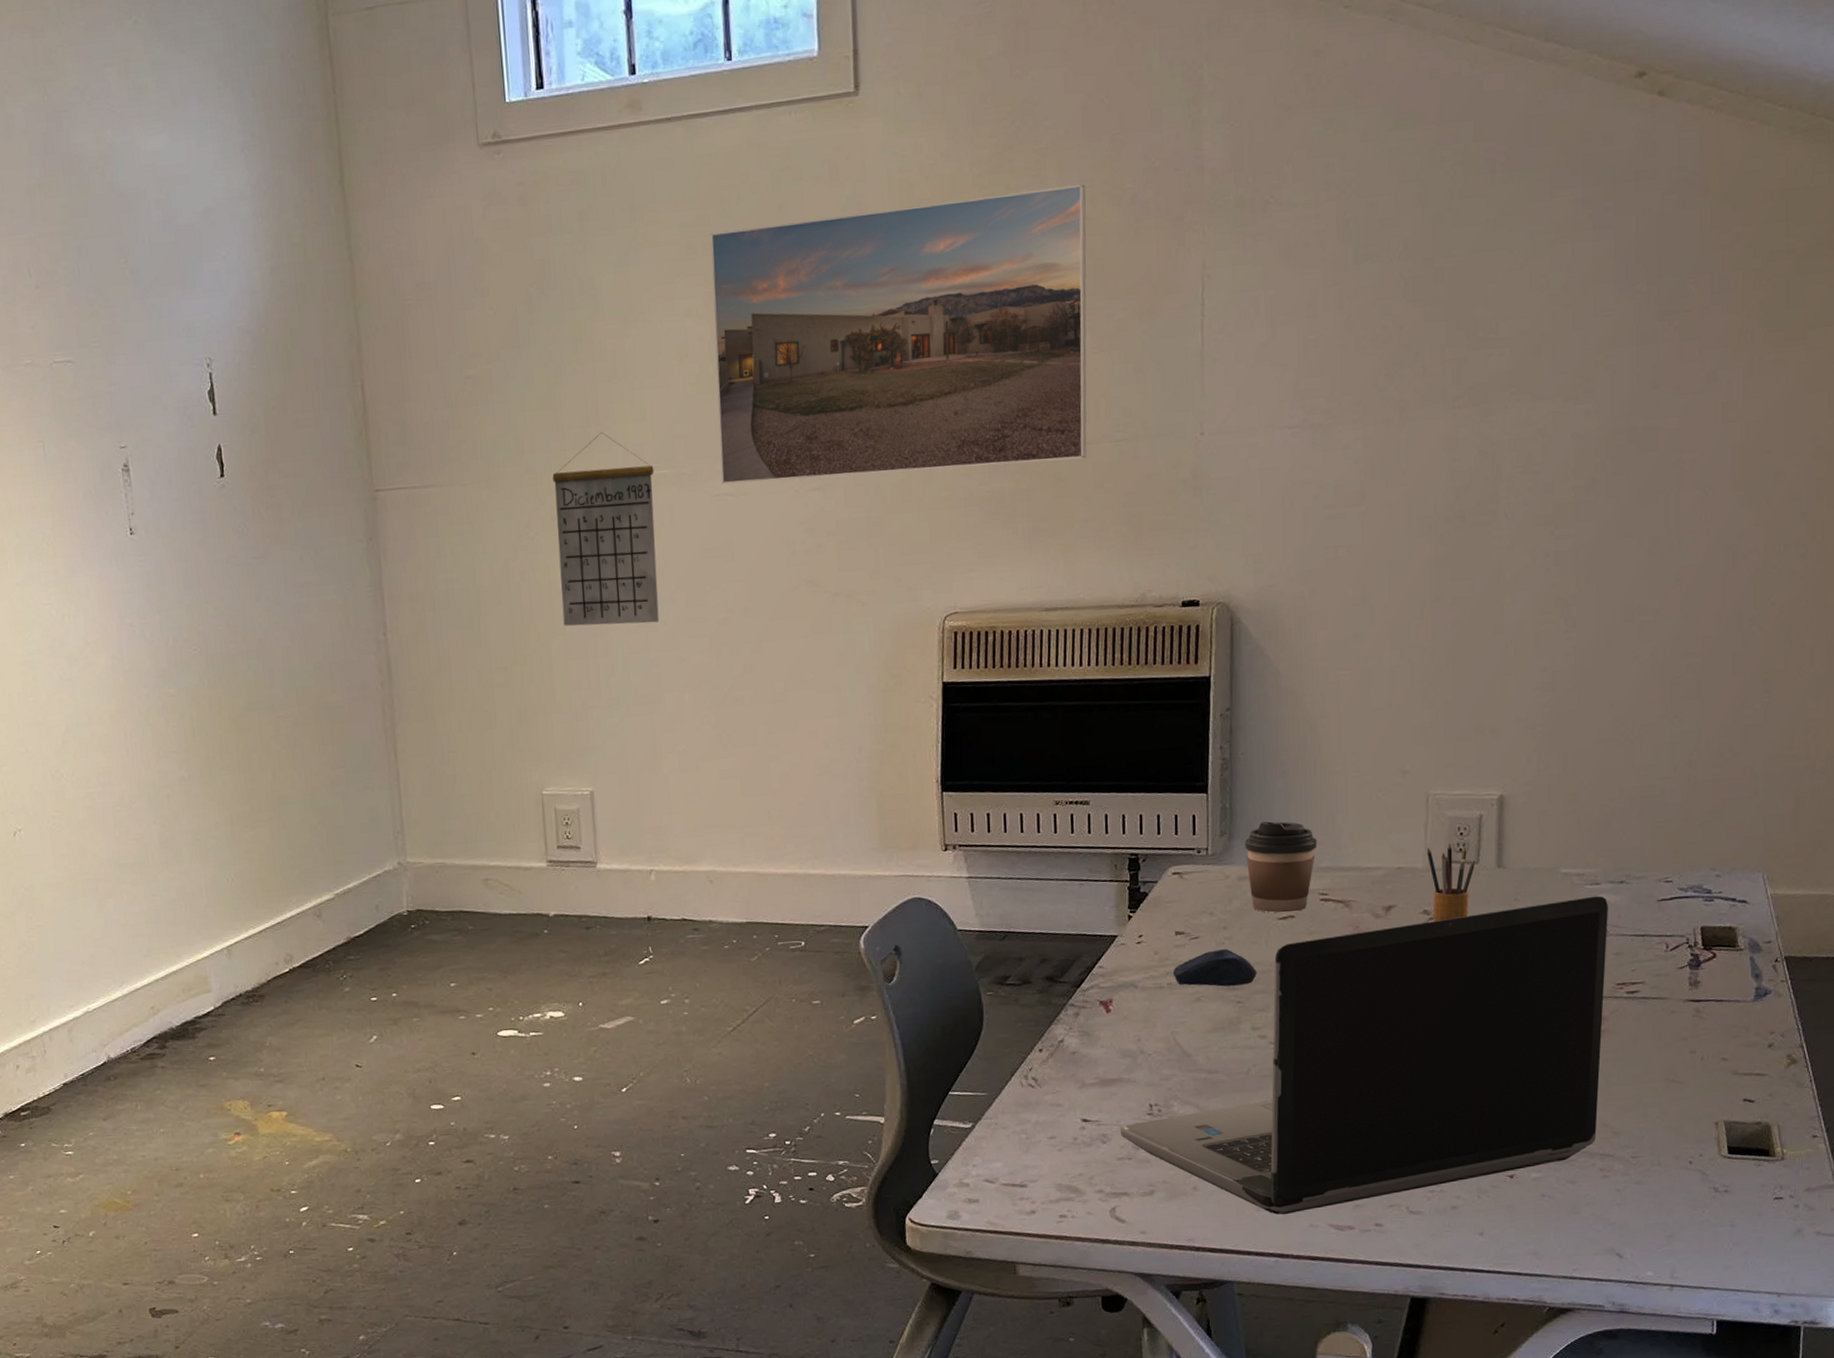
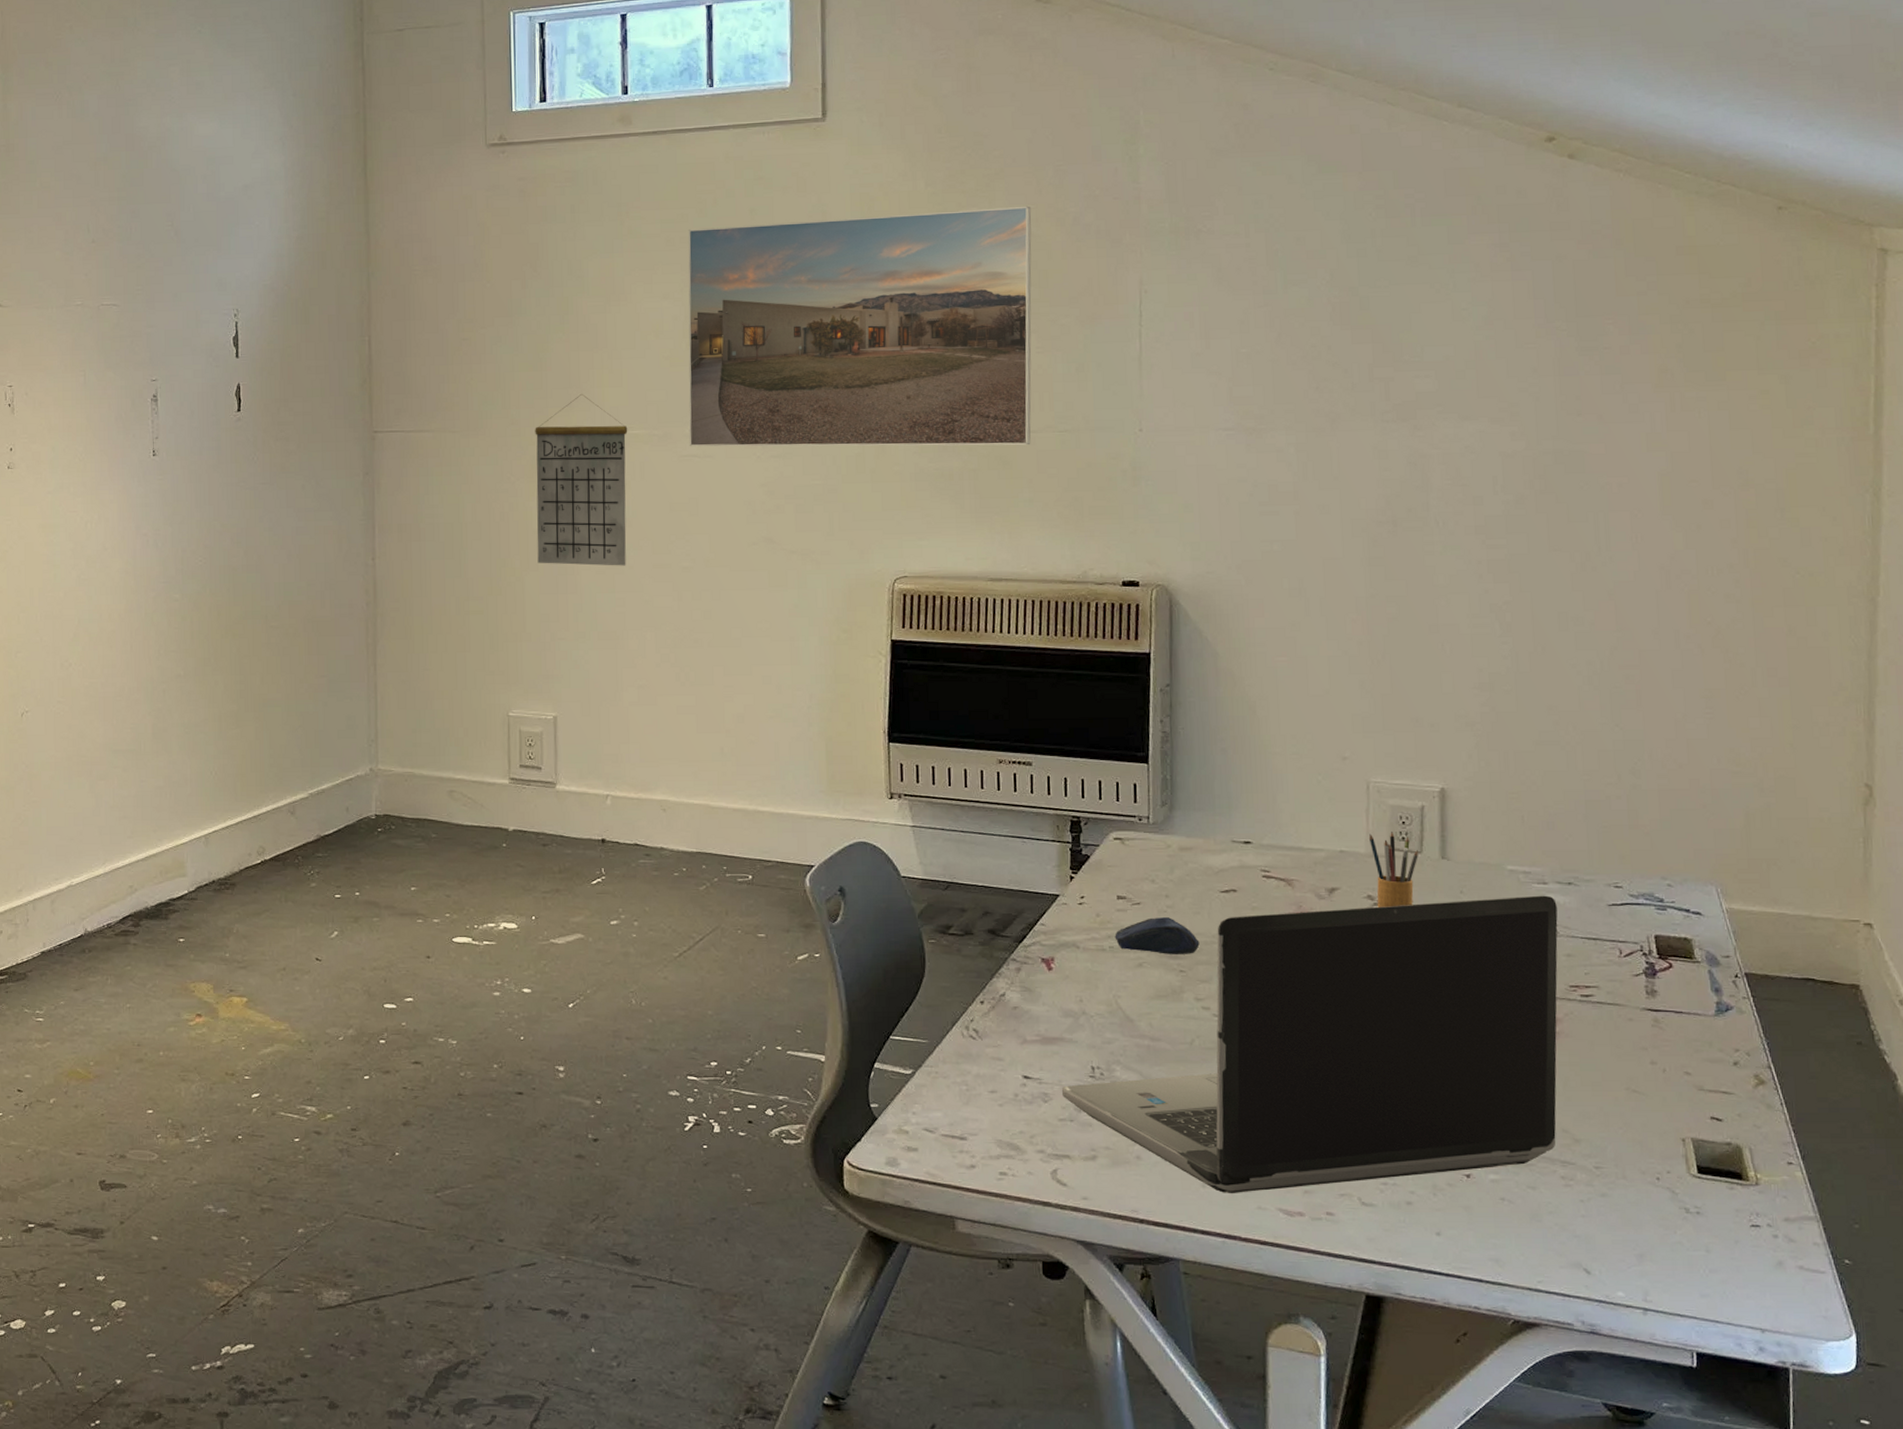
coffee cup: present [1245,821,1318,913] -> none [1186,795,1259,886]

